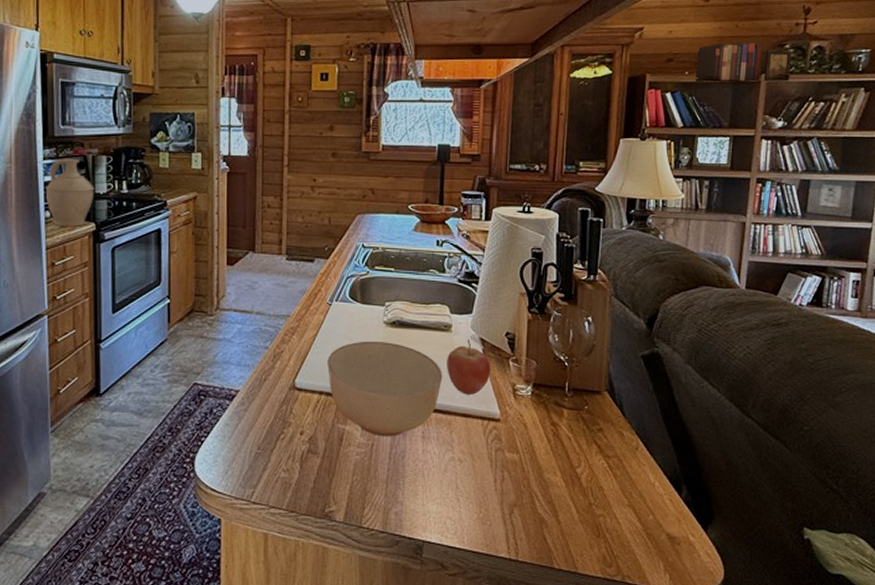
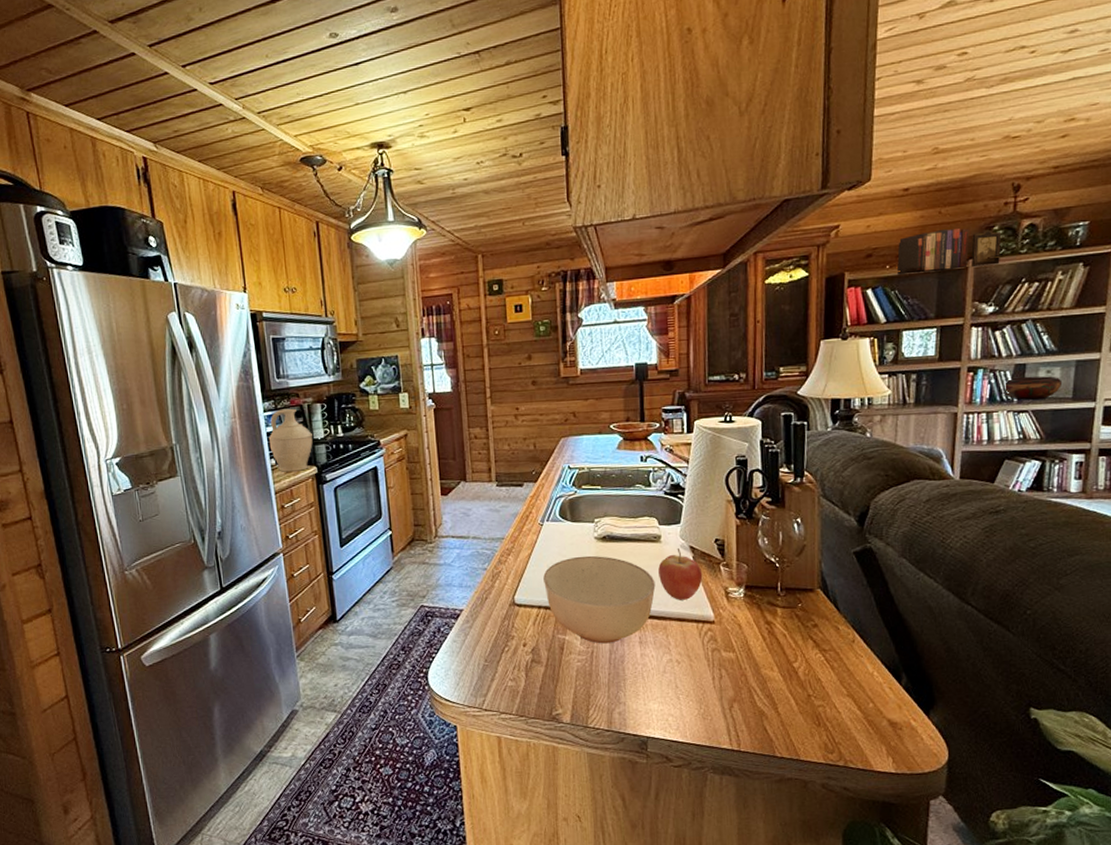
decorative bowl: none [789,192,842,216] -> present [1004,376,1061,400]

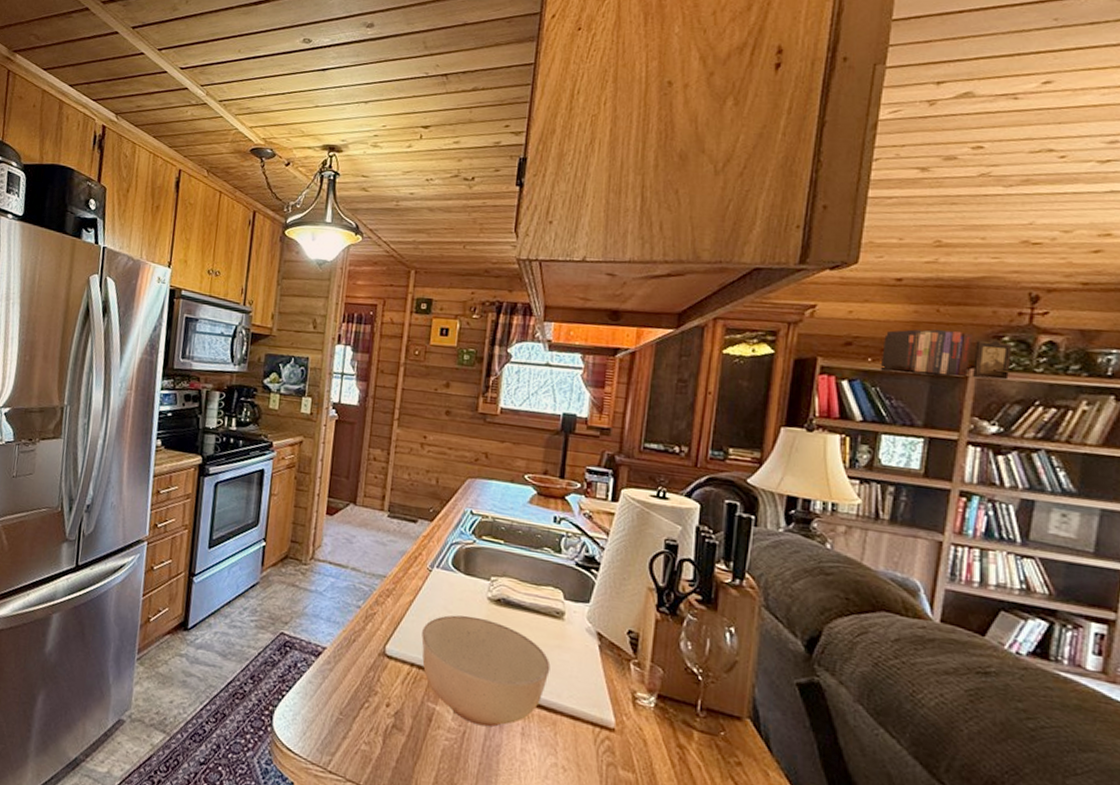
ceramic jug: present [268,408,314,472] -> none [159,390,206,458]
fruit: present [658,548,703,600] -> none [555,631,608,696]
decorative bowl: present [1004,376,1061,400] -> none [1004,512,1080,547]

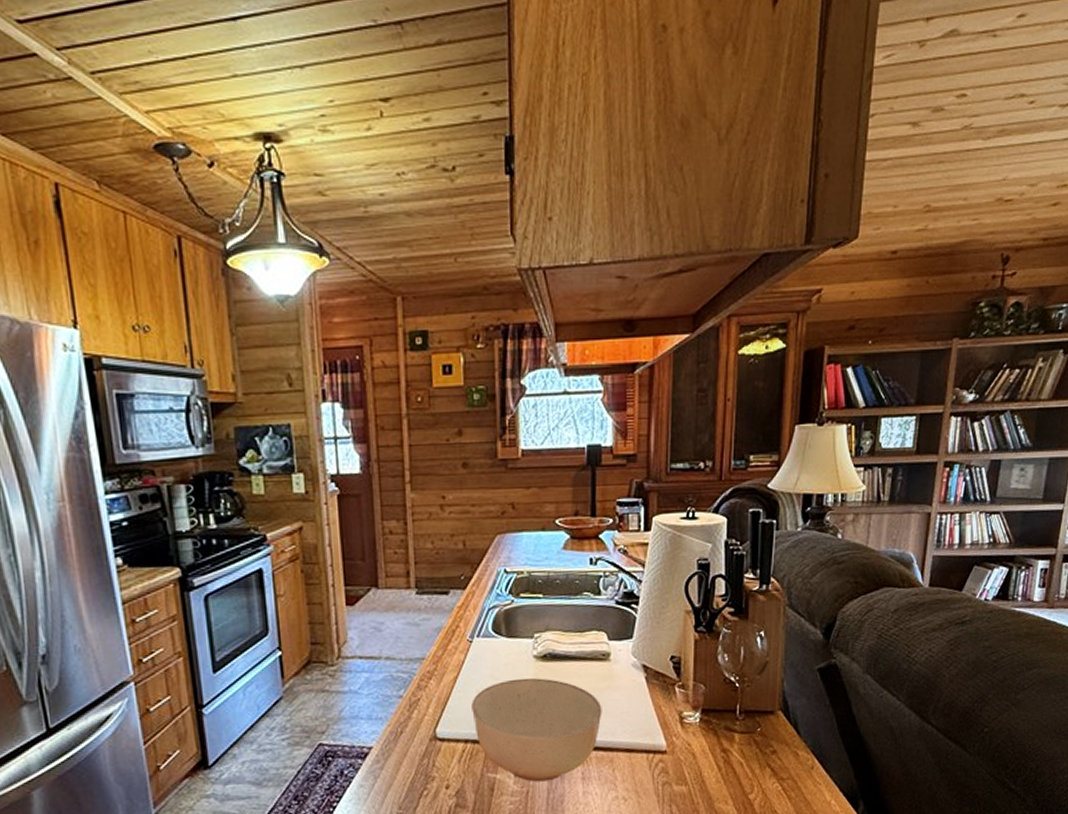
books: present [880,329,972,377] -> none [879,302,955,354]
photo frame: present [964,338,1011,380] -> none [949,305,986,349]

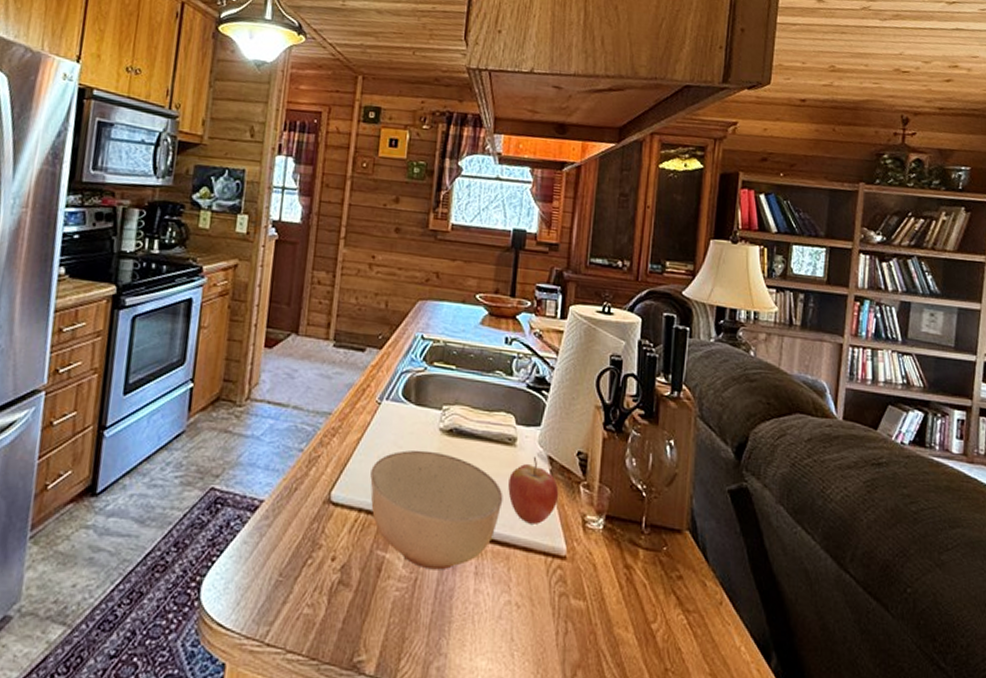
fruit: none [606,668,656,728] -> present [508,457,559,524]

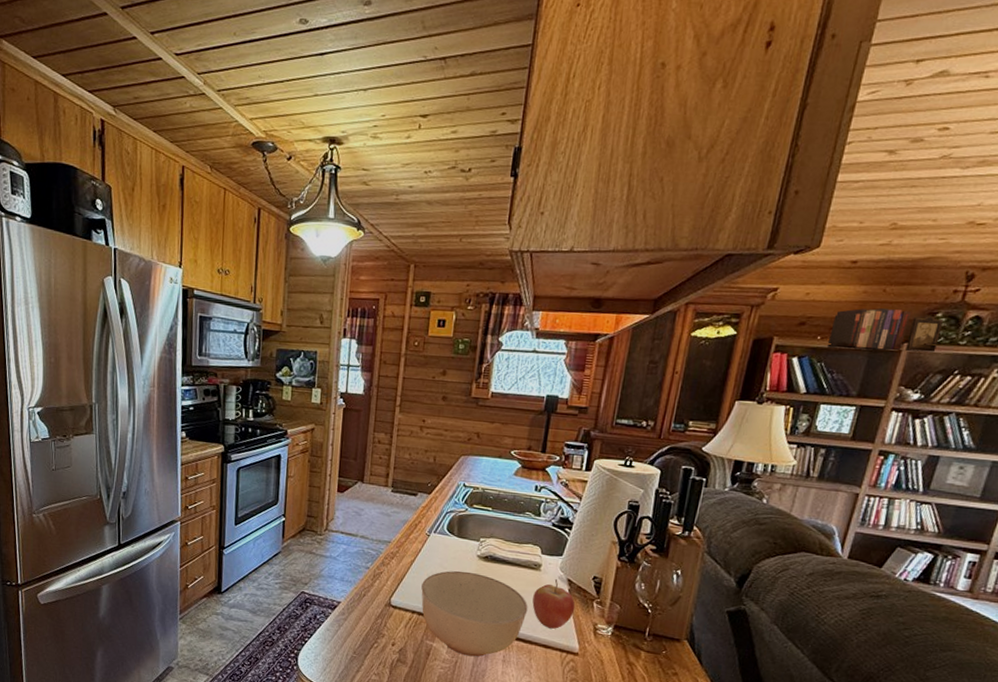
books: none [790,146,861,191] -> present [827,308,911,351]
photo frame: none [856,156,890,193] -> present [898,315,943,352]

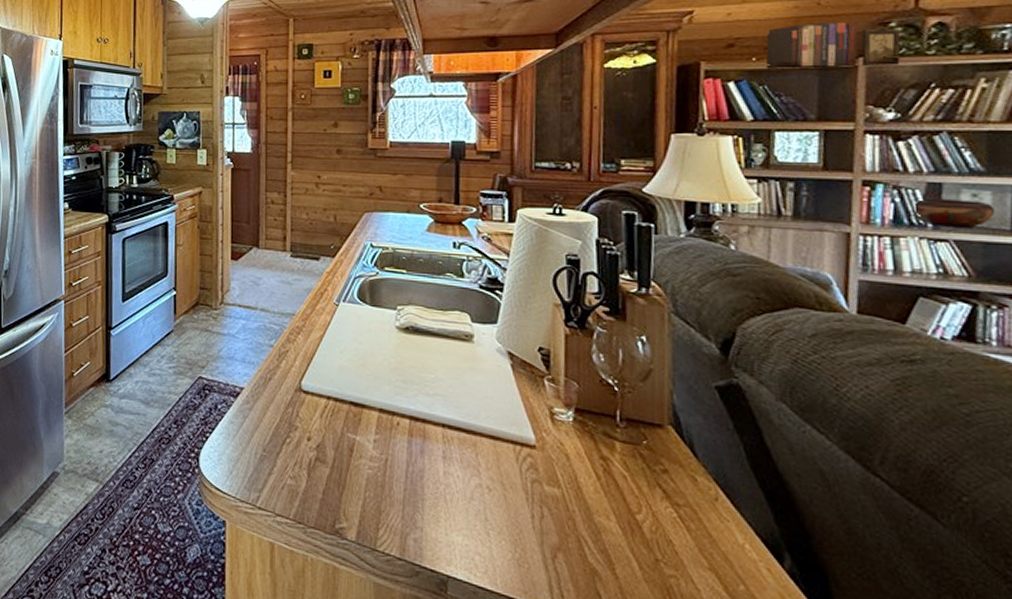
bowl: present [421,570,528,657] -> none [335,345,465,453]
fruit: present [532,579,576,629] -> none [469,352,523,415]
decorative bowl: none [910,467,973,494] -> present [913,197,994,228]

